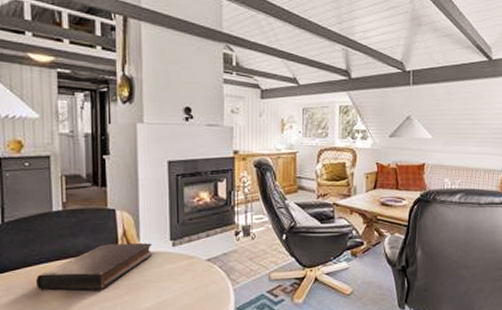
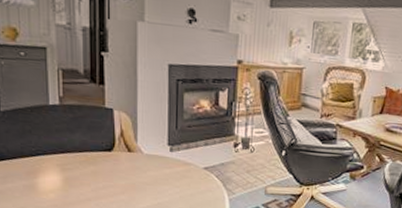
book: present [36,243,153,290] -> none [33,142,150,187]

